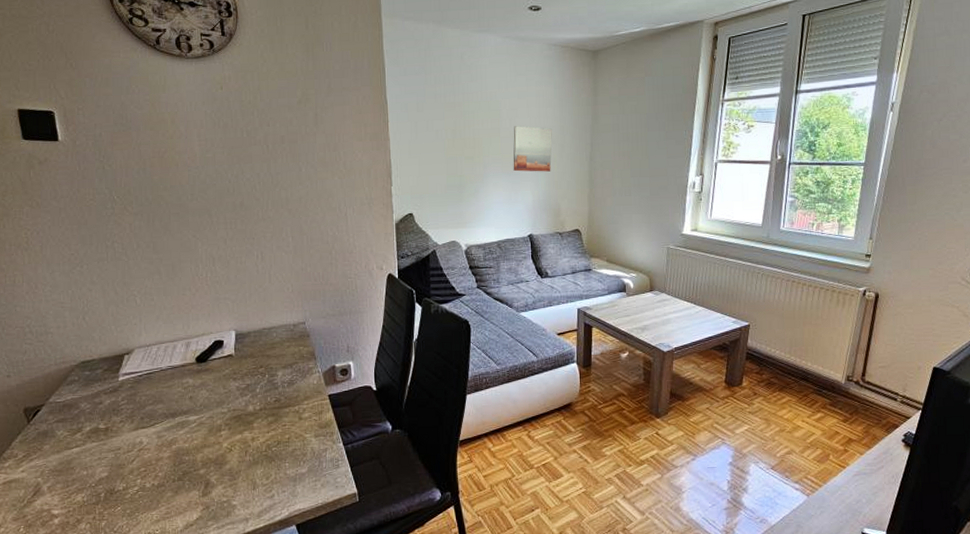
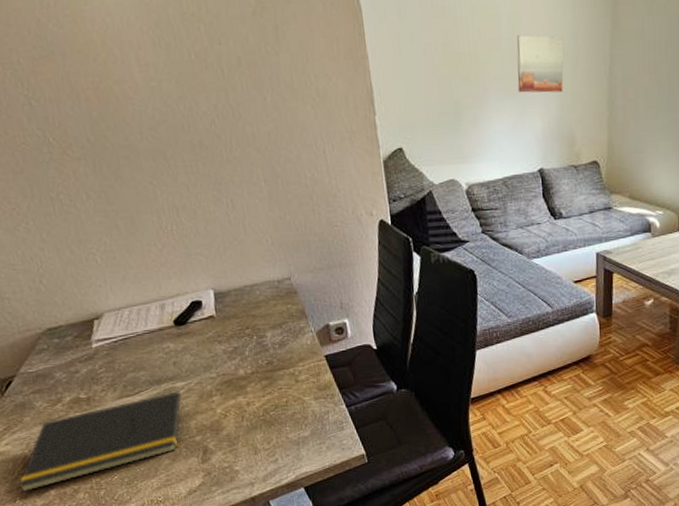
notepad: none [25,424,193,521] -> present [18,391,183,493]

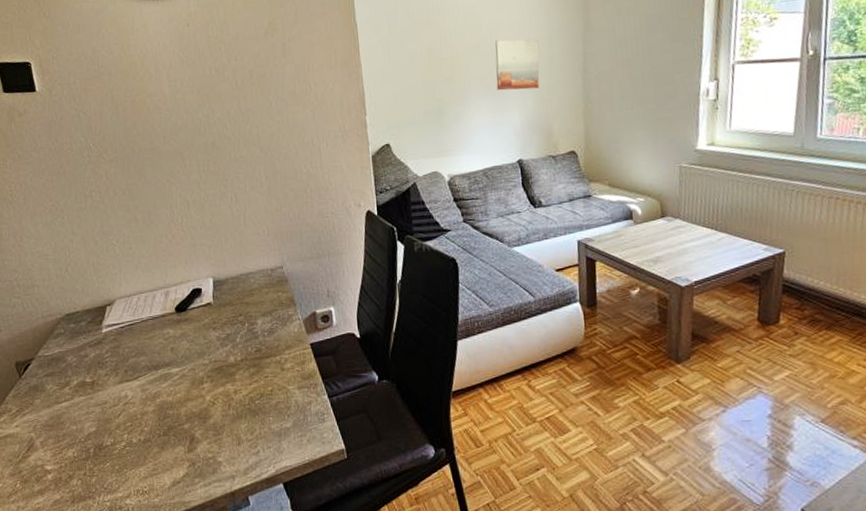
notepad: present [18,391,183,493] -> none [20,377,176,477]

